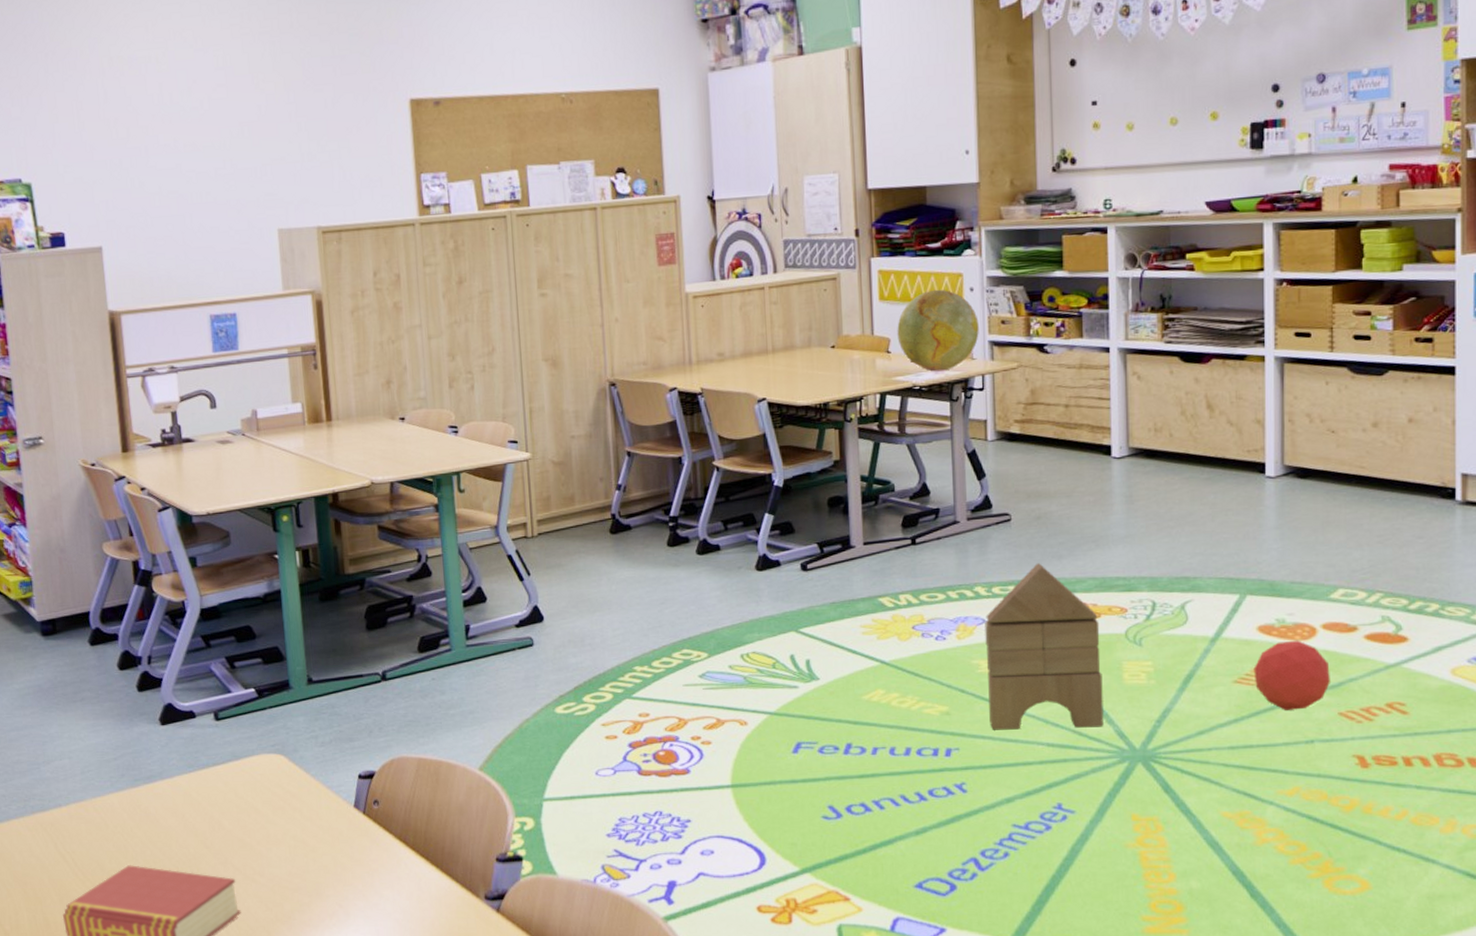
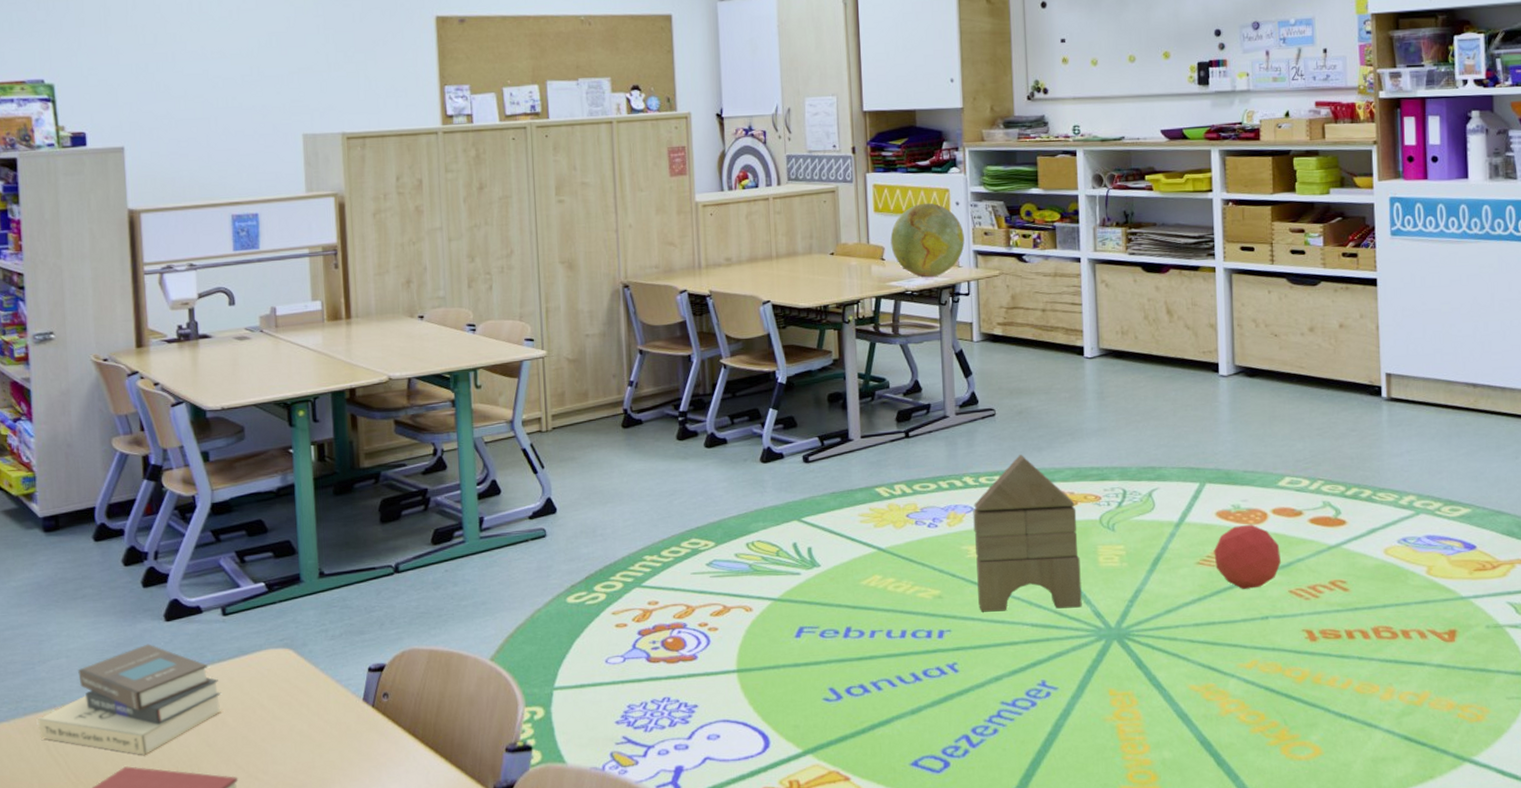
books: none [45,747,219,855] -> present [38,644,224,755]

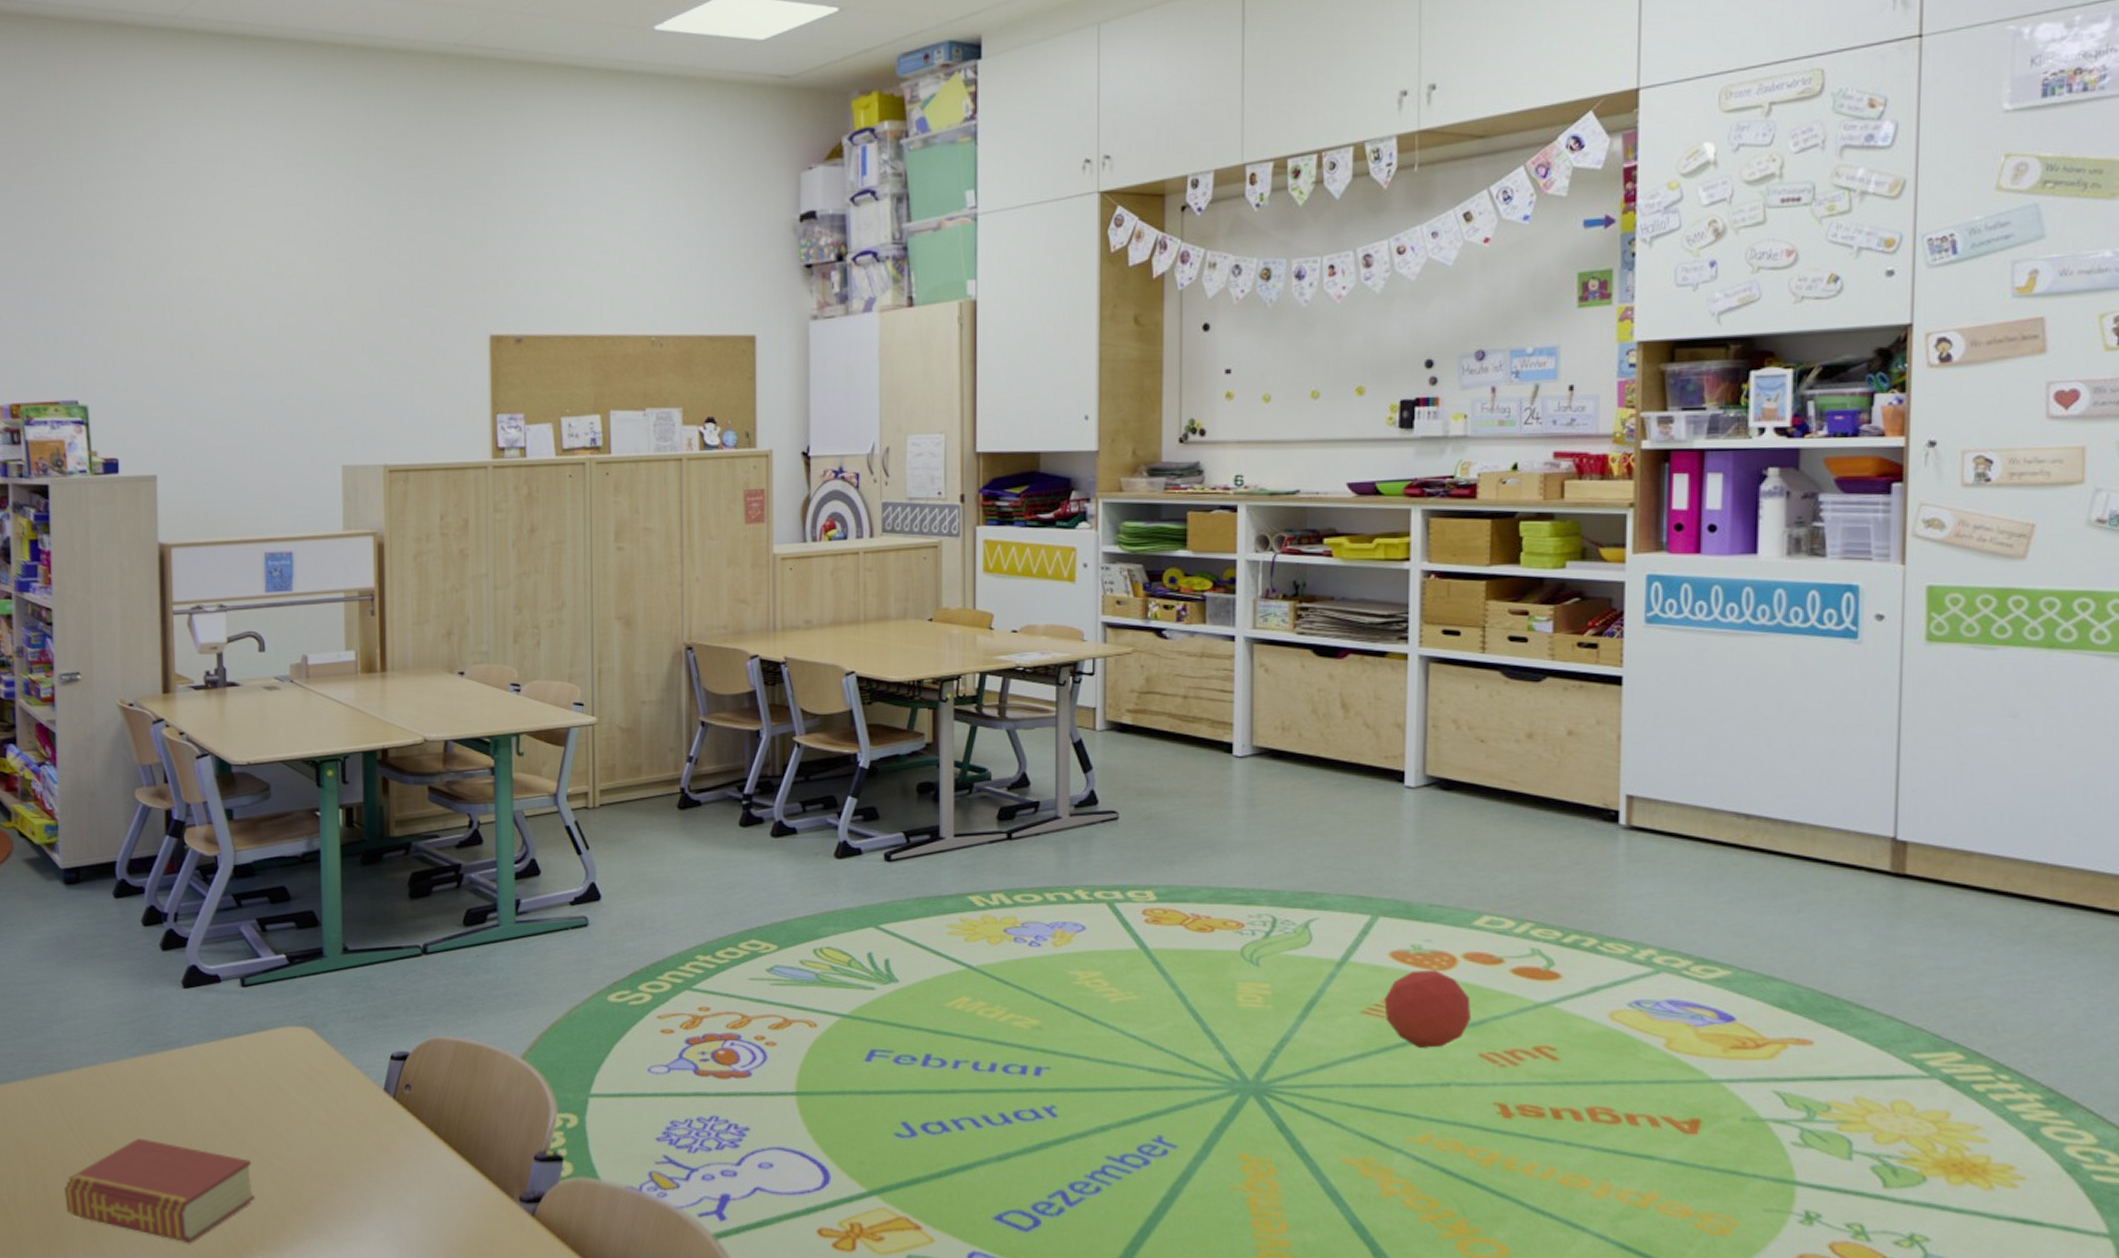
books: present [38,644,224,755] -> none [53,1010,239,1128]
globe: present [890,203,965,278] -> none [1002,563,1091,652]
toy blocks: present [973,455,1082,612] -> none [1084,868,1214,1054]

